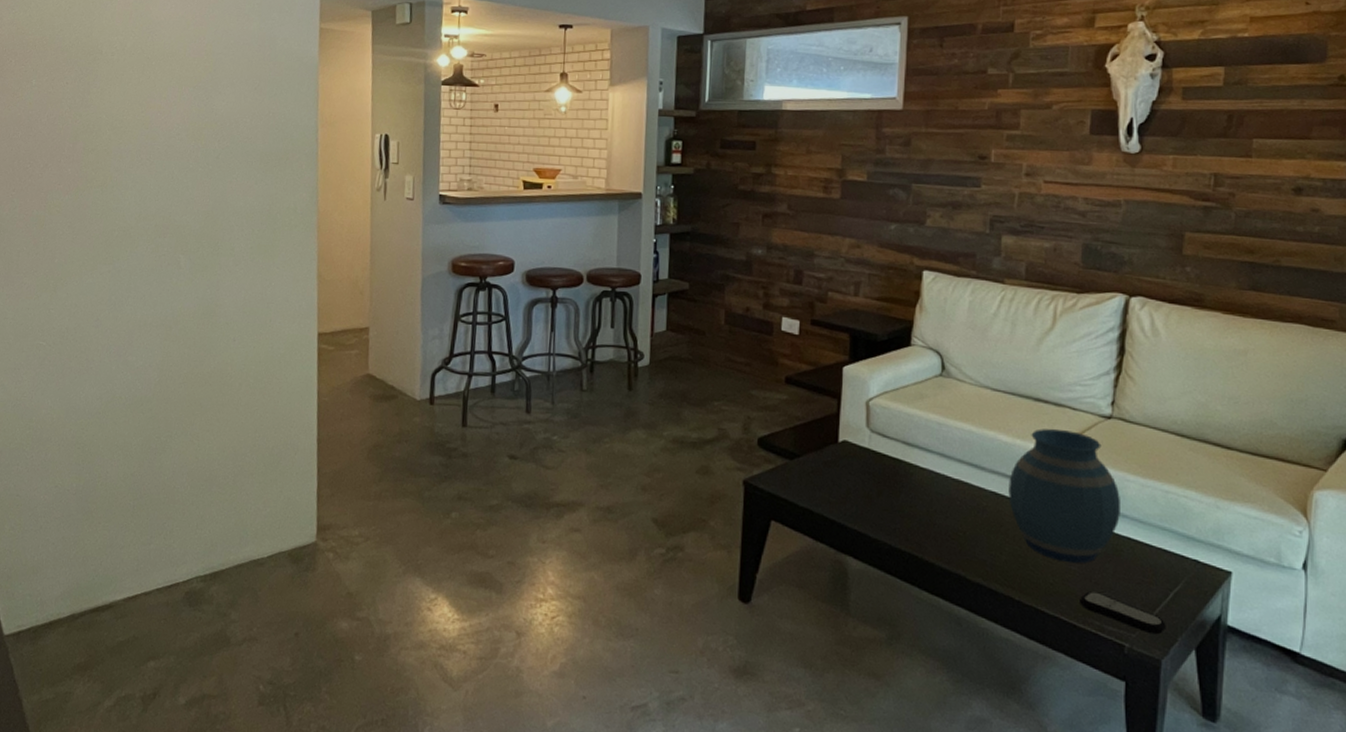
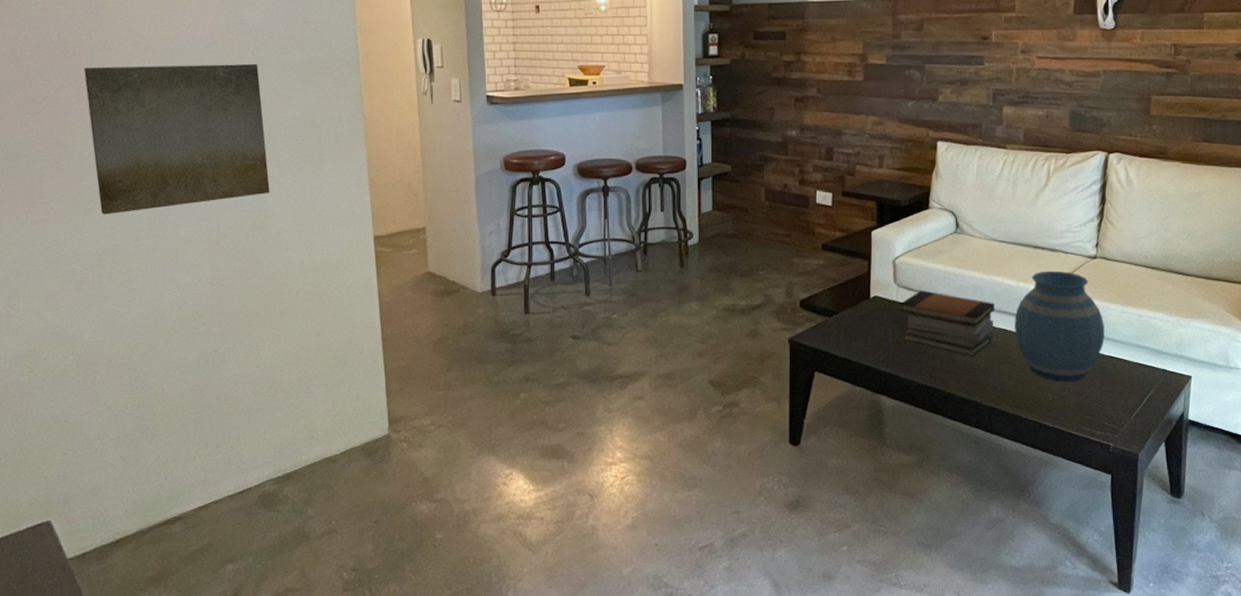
wall art: none [66,149,224,294] -> present [84,63,270,215]
book stack: none [872,438,986,522] -> present [899,290,995,357]
remote control: present [1080,591,1166,635] -> none [1074,404,1142,434]

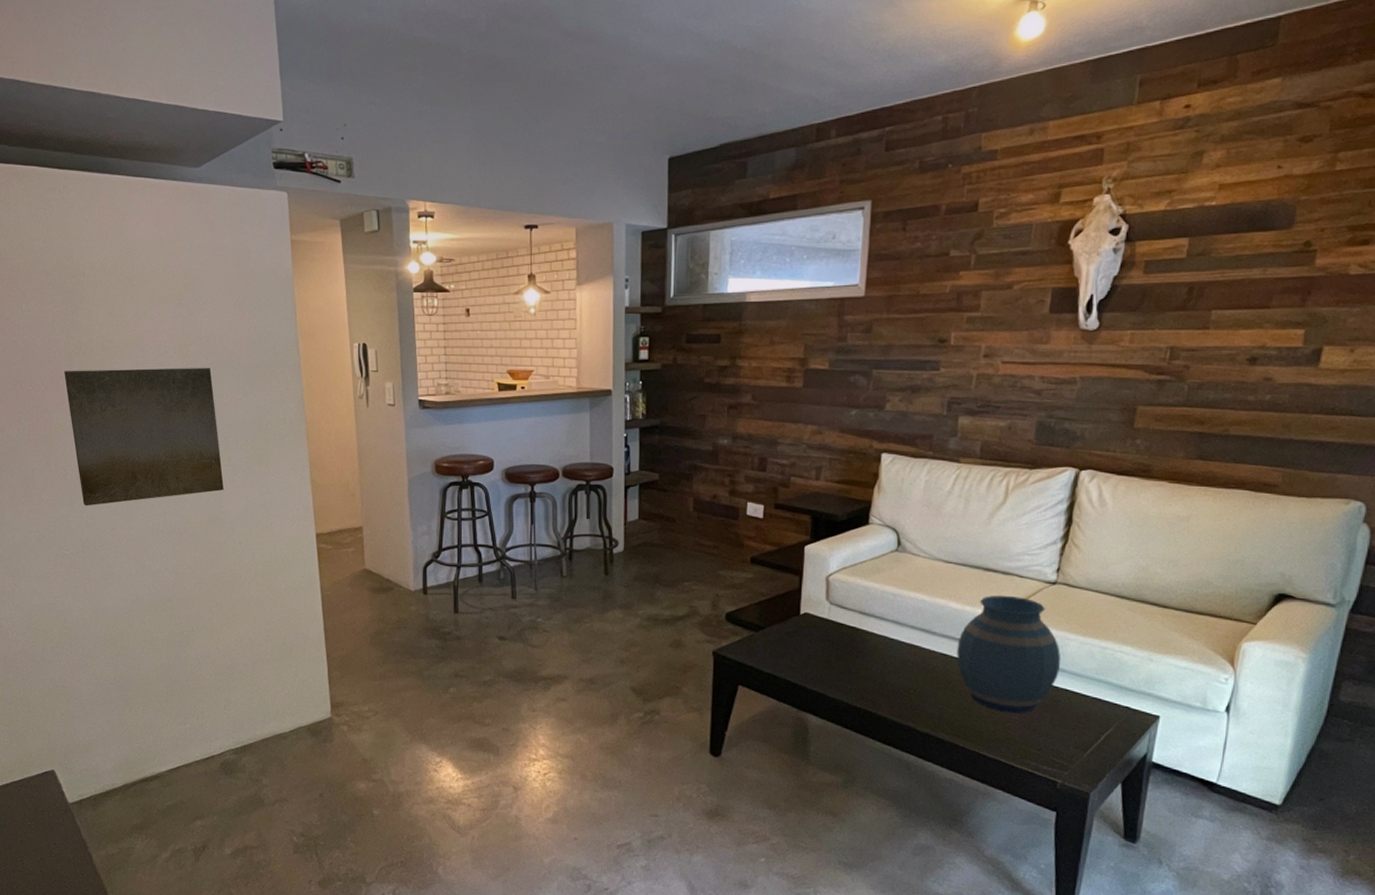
book stack: present [899,290,995,357] -> none [831,609,937,681]

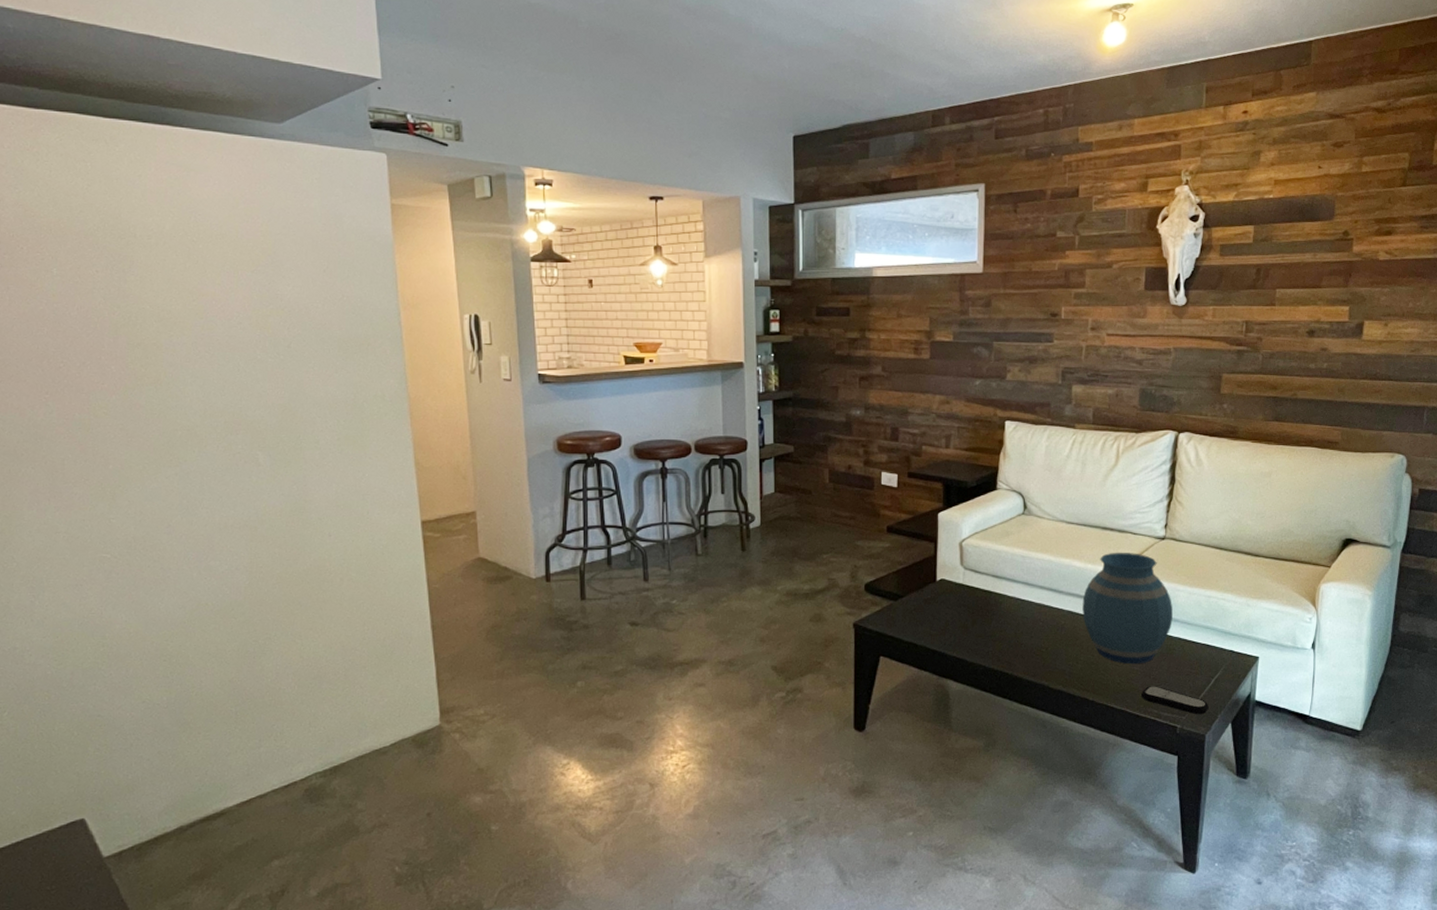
wall art: present [64,367,224,506] -> none [107,340,310,500]
remote control: none [1018,737,1096,772] -> present [1141,686,1209,715]

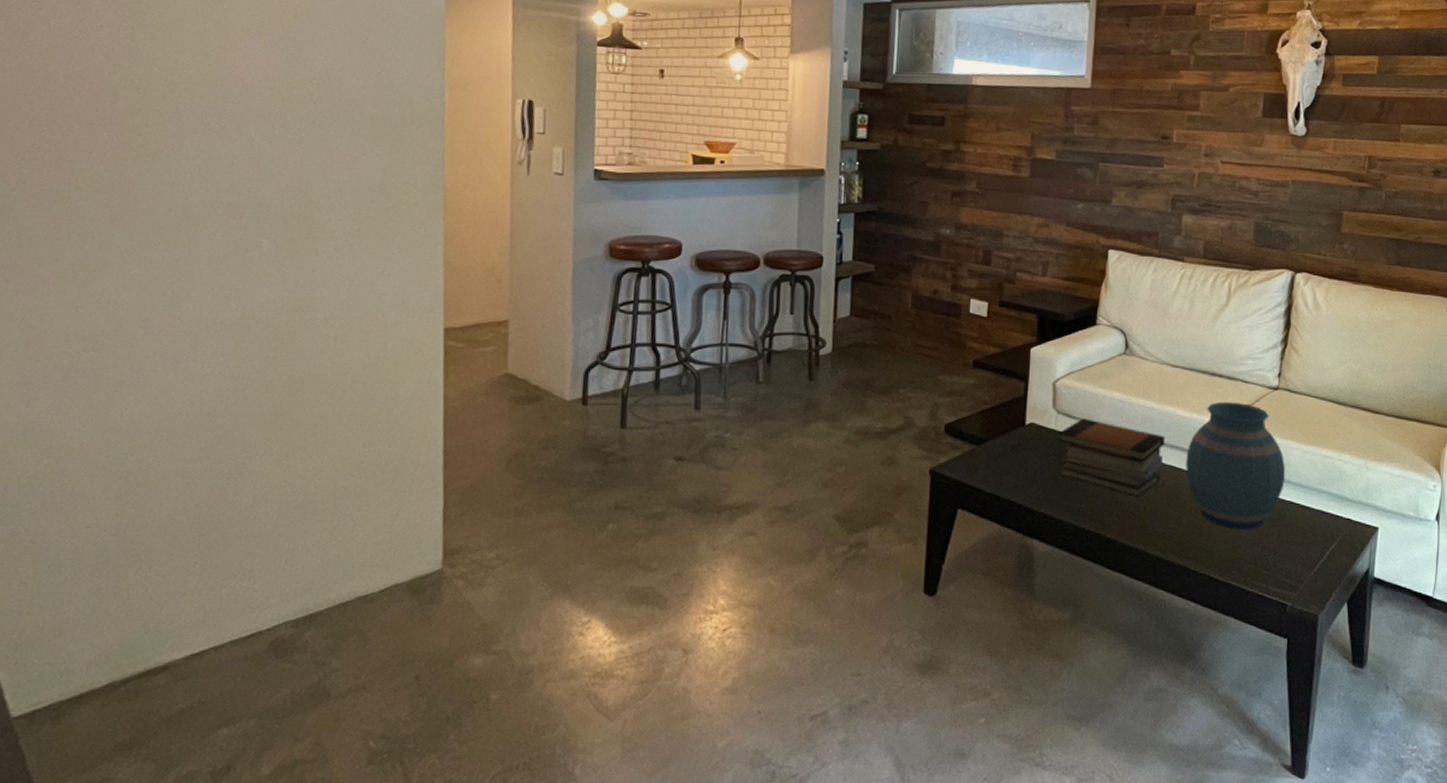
book stack: none [966,573,1063,640] -> present [1058,418,1166,497]
remote control: present [1141,686,1209,715] -> none [1248,556,1323,592]

